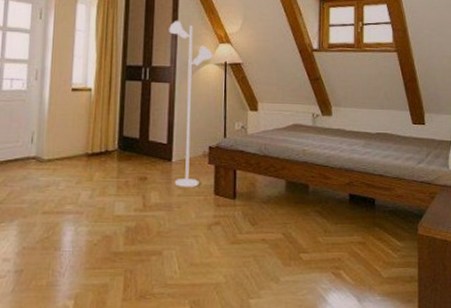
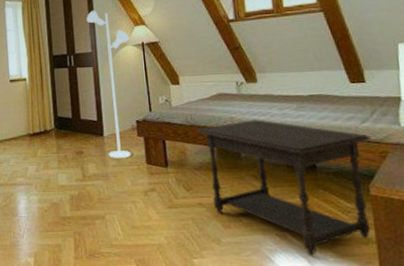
side table: none [269,154,424,295] -> present [197,120,371,256]

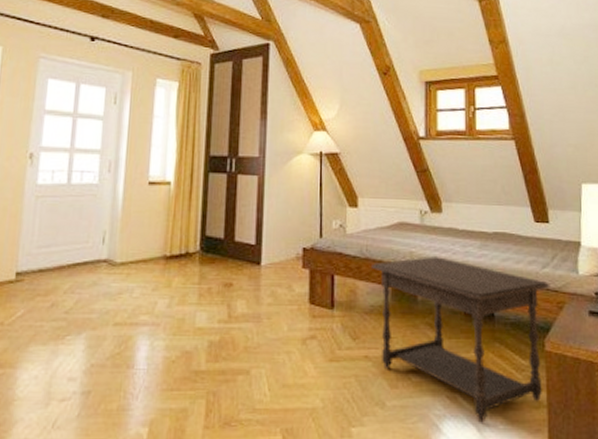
floor lamp: present [86,10,131,158] -> none [257,104,307,295]

